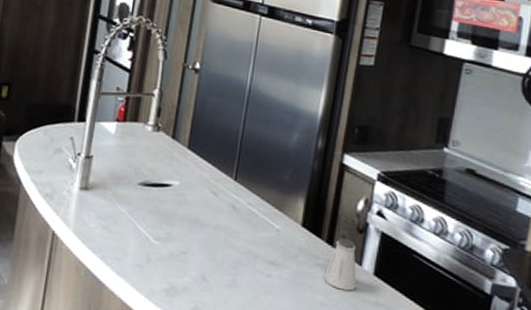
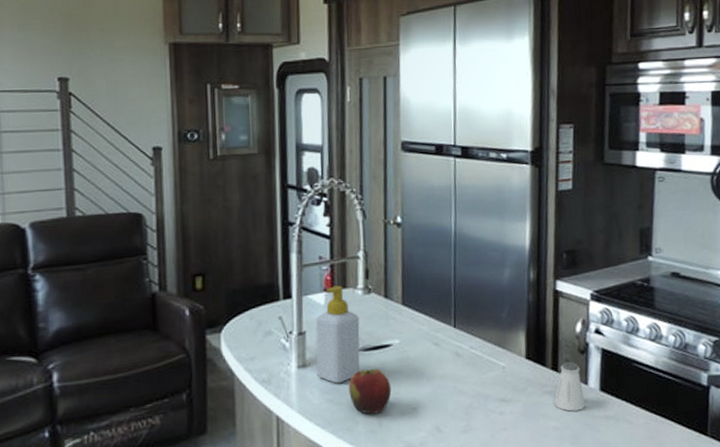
soap bottle: none [96,118,145,213] -> present [315,285,360,384]
apple: none [123,203,165,250] -> present [348,368,392,414]

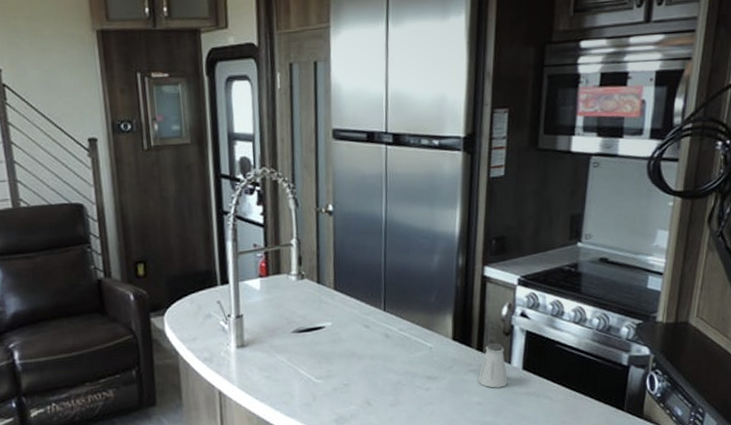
soap bottle: present [315,285,360,384] -> none [252,272,295,362]
apple: present [348,368,392,414] -> none [284,348,325,390]

